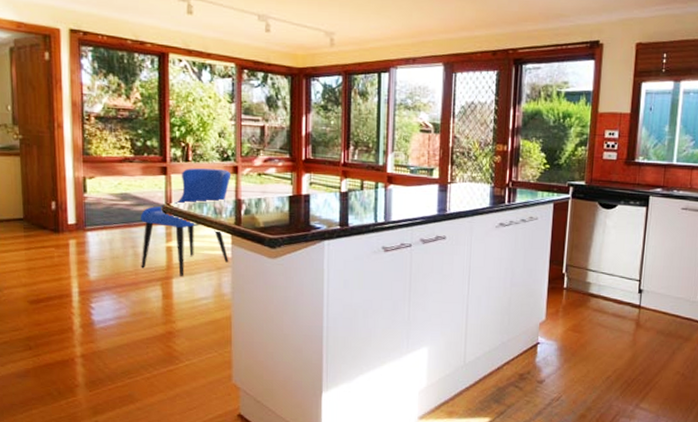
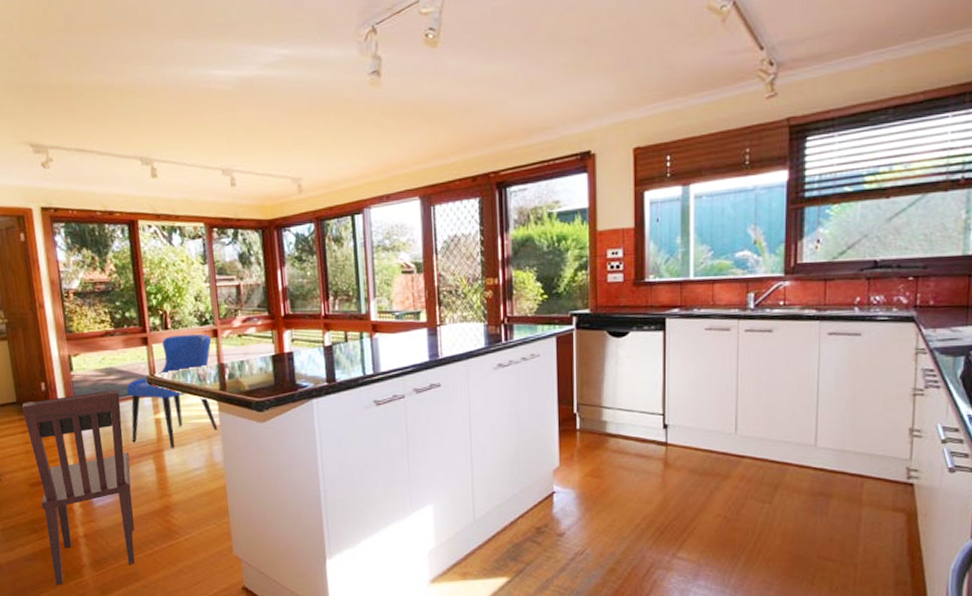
dining chair: none [28,215,137,403] -> present [21,390,135,585]

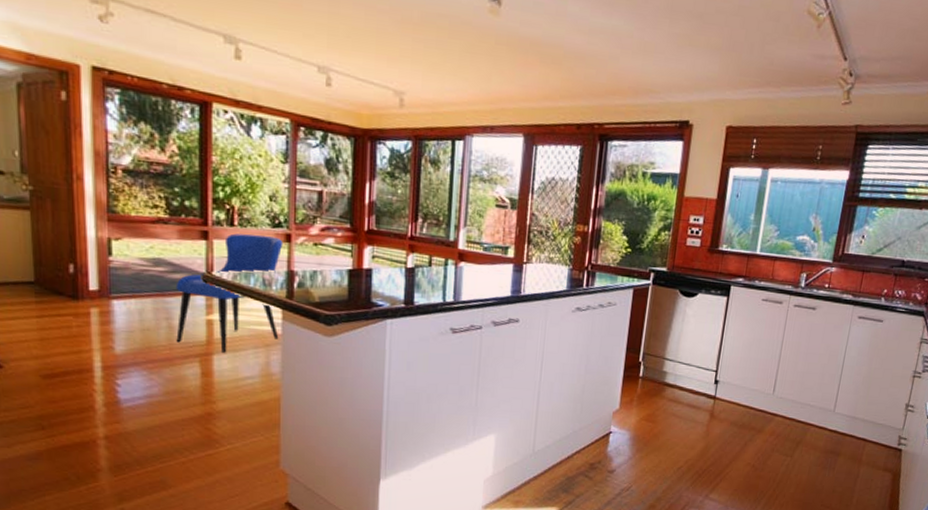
dining chair: present [21,390,135,585] -> none [40,282,171,489]

